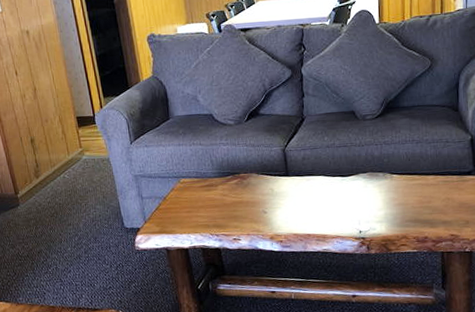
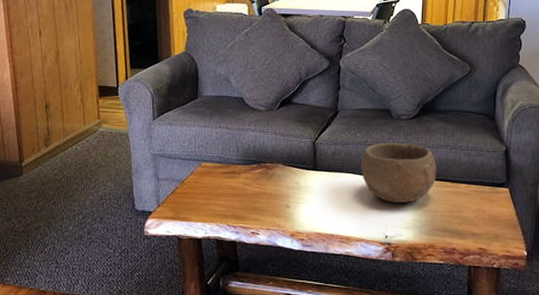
bowl: none [330,141,405,200] -> present [361,142,437,203]

